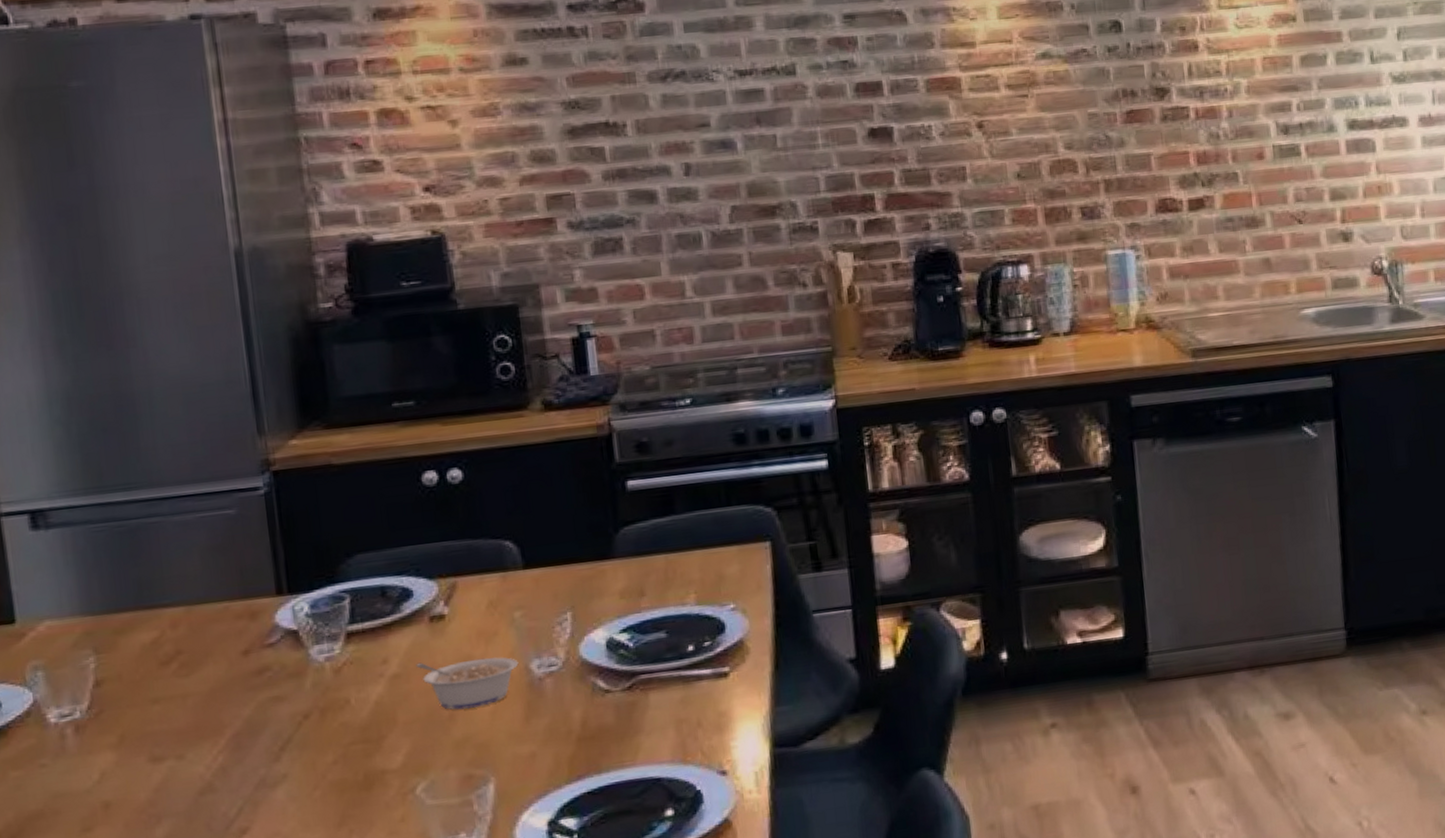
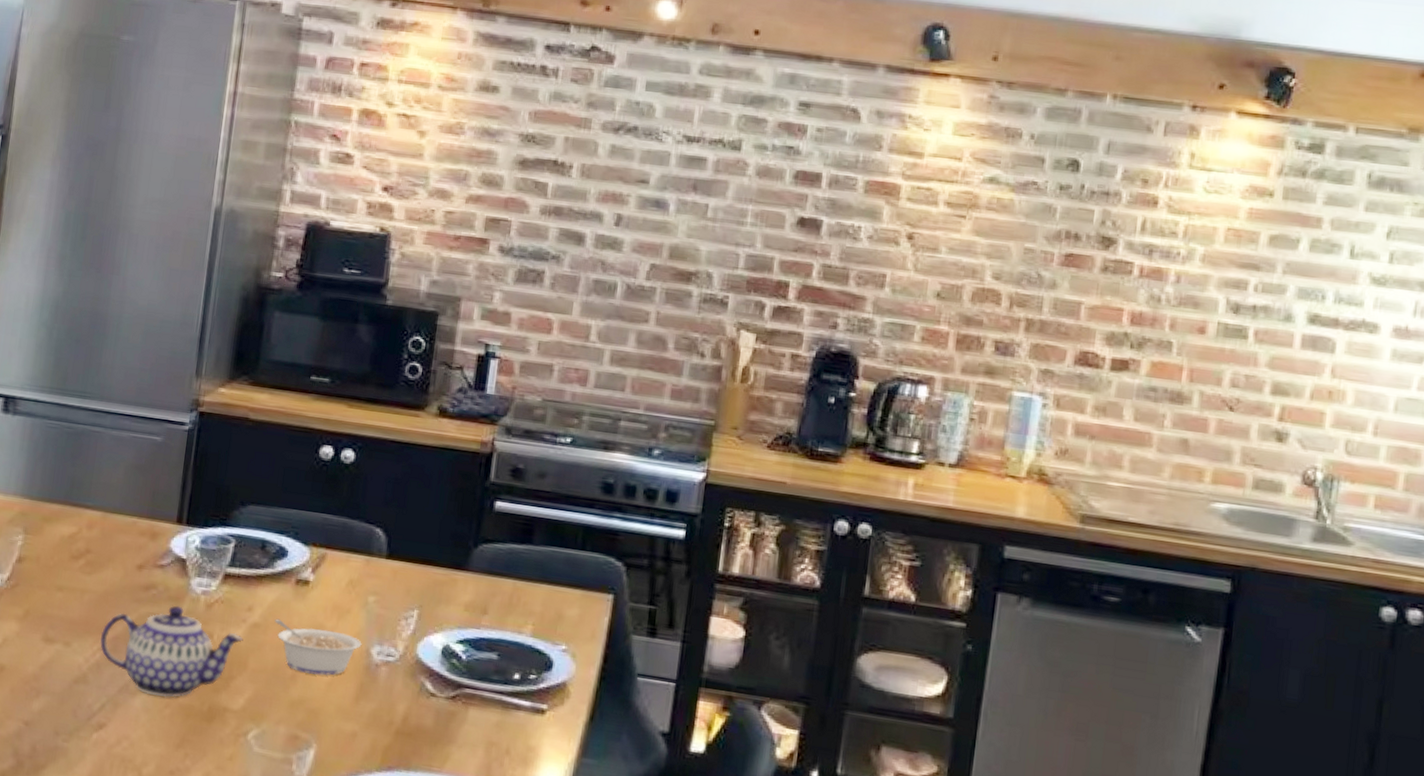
teapot: none [218,680,386,782] -> present [100,605,243,698]

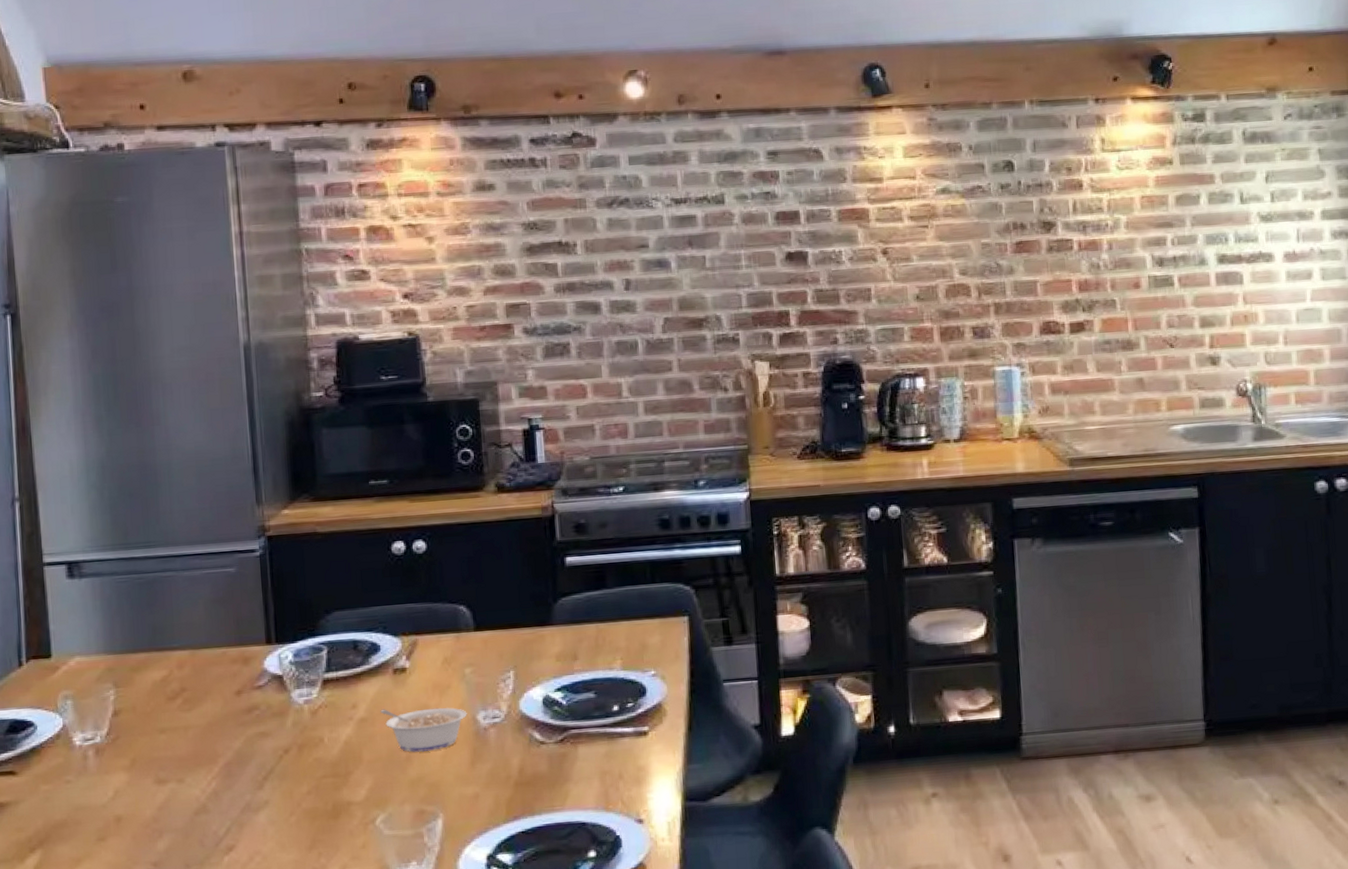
teapot: present [100,605,243,698] -> none [213,719,354,808]

